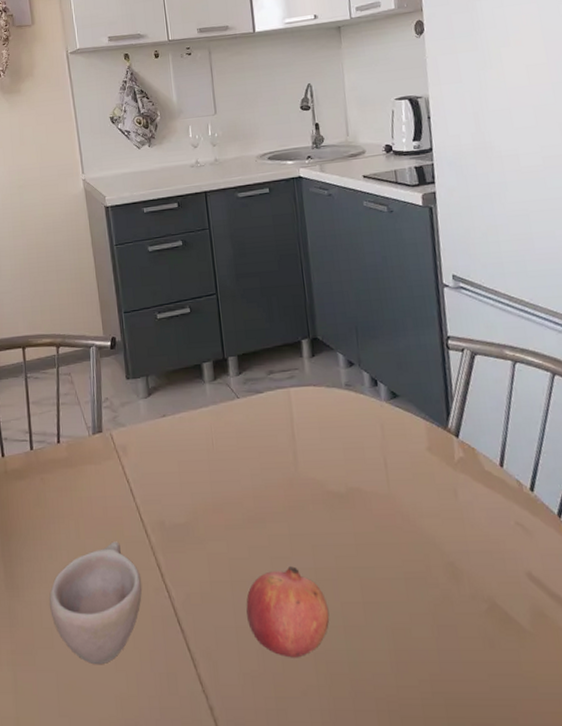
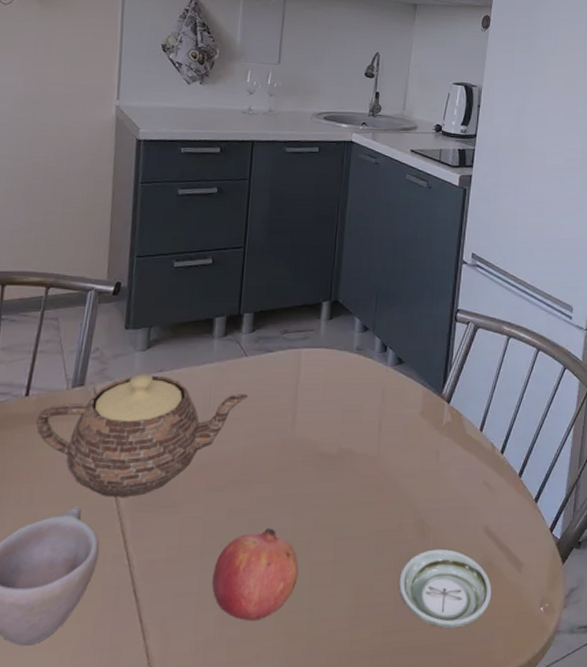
teapot: none [70,419,248,534] -> present [36,374,249,497]
saucer: none [437,594,552,683] -> present [398,548,492,629]

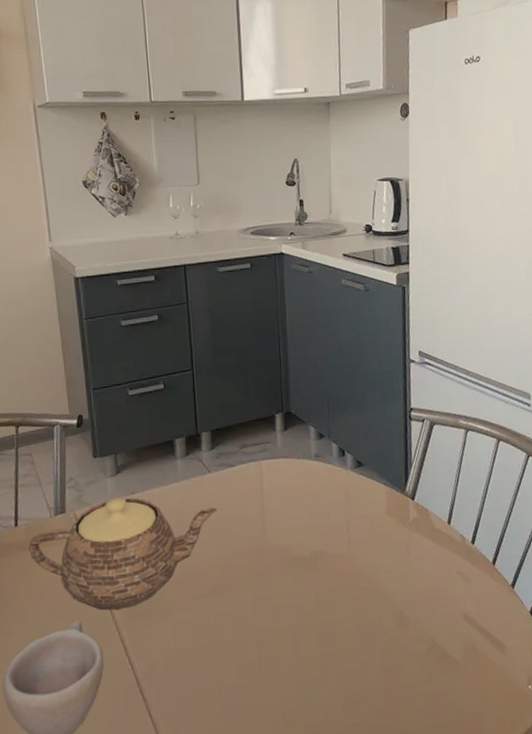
pomegranate: present [212,528,299,621] -> none [209,628,289,712]
saucer: present [398,548,492,629] -> none [385,637,478,710]

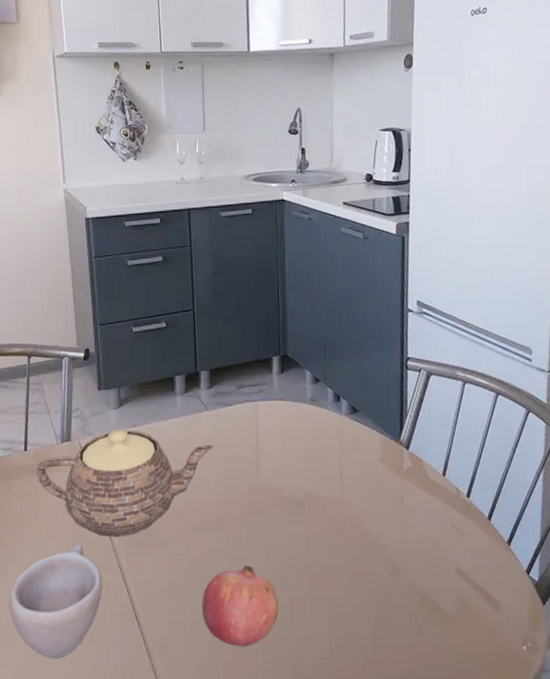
pomegranate: none [209,628,289,712] -> present [202,565,279,647]

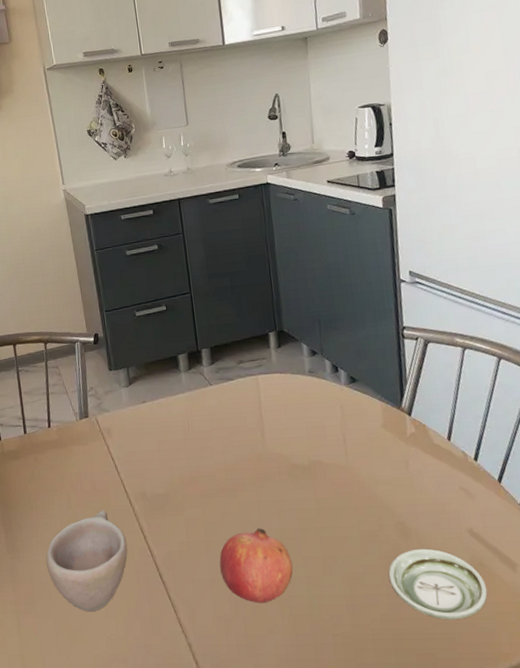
teapot: present [36,429,214,537] -> none [60,405,220,503]
saucer: none [375,587,471,662] -> present [388,548,488,620]

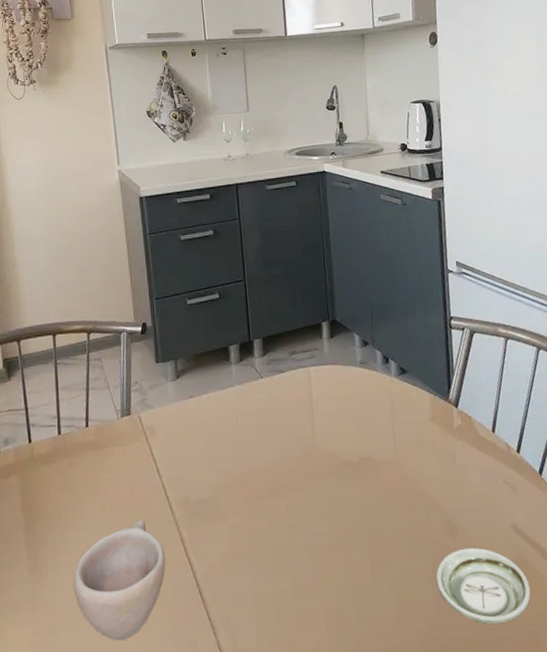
pomegranate: present [219,528,293,603] -> none [264,533,341,618]

